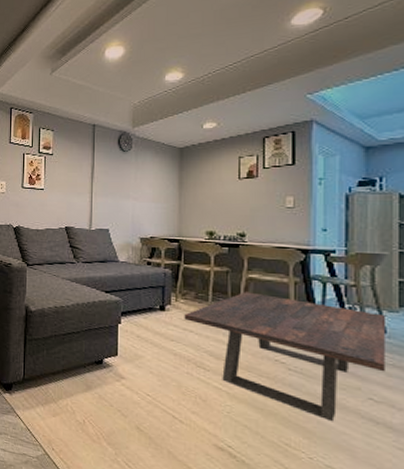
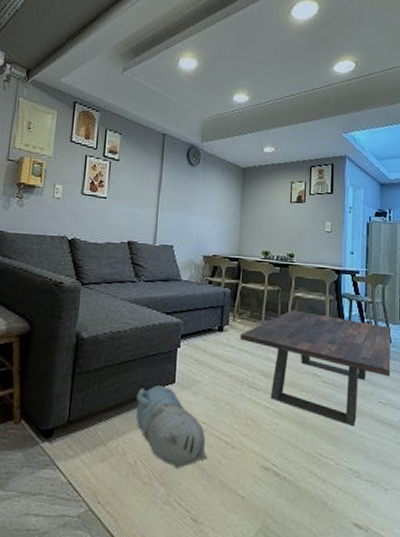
plush toy: none [80,356,155,434] -> present [135,385,208,470]

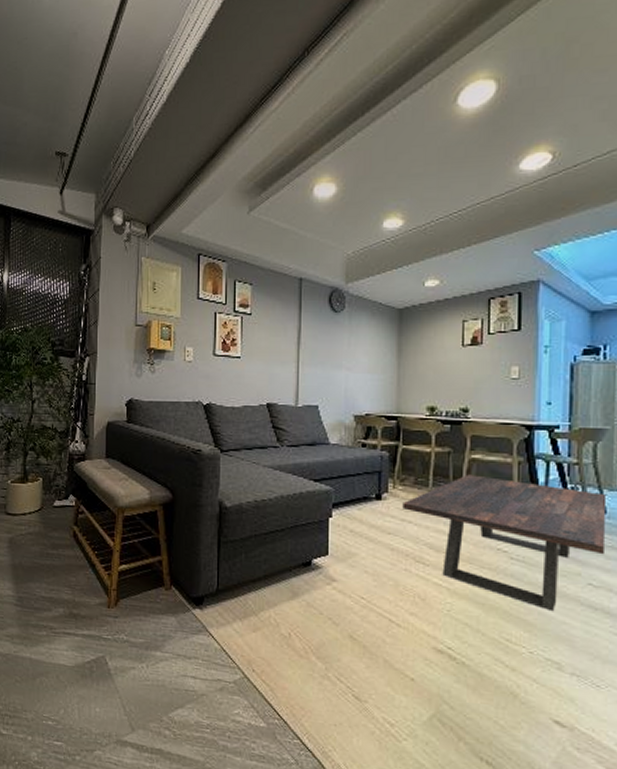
plush toy: present [135,385,208,470] -> none [285,557,369,645]

